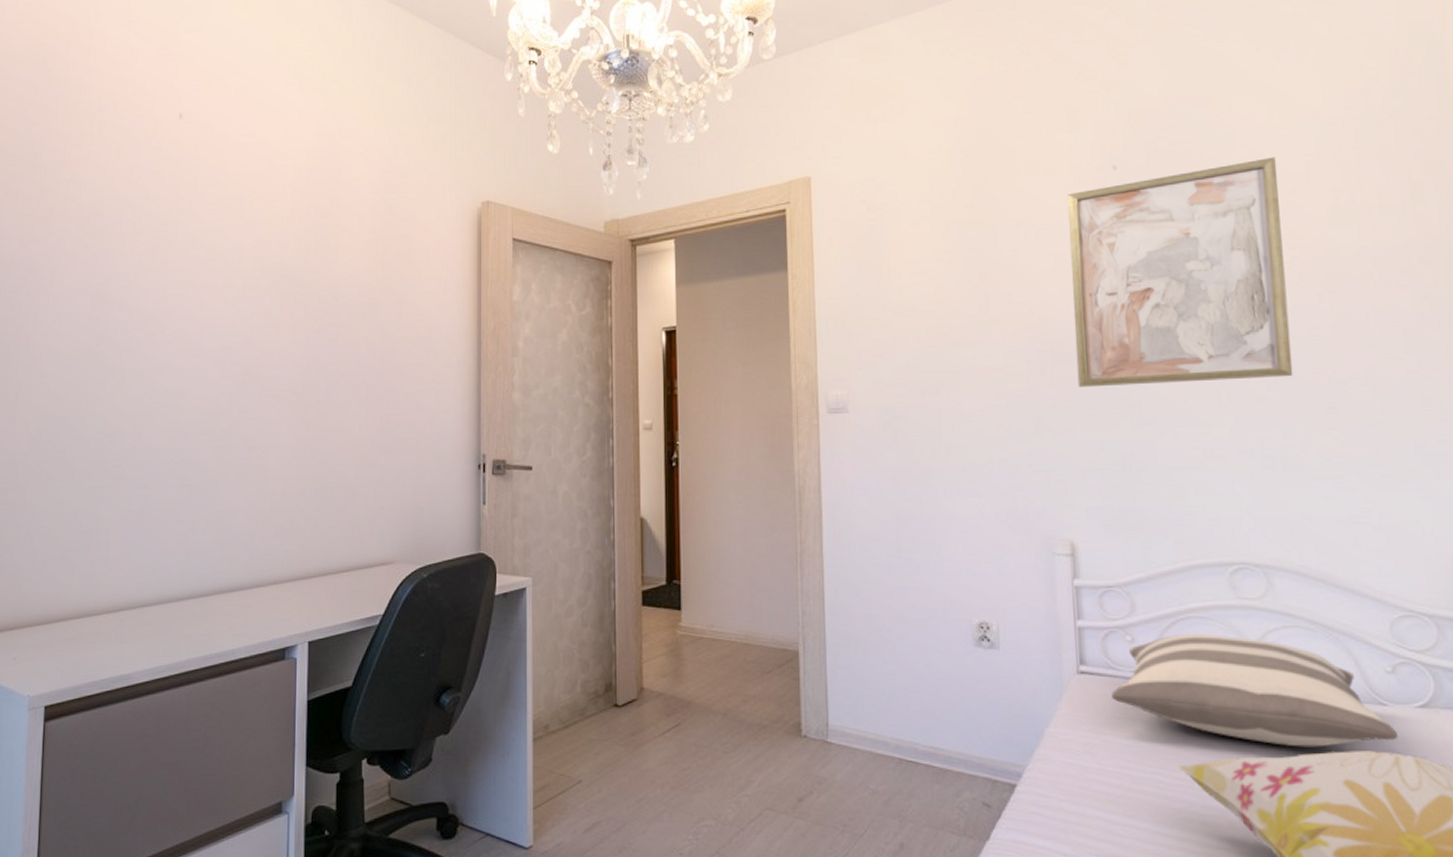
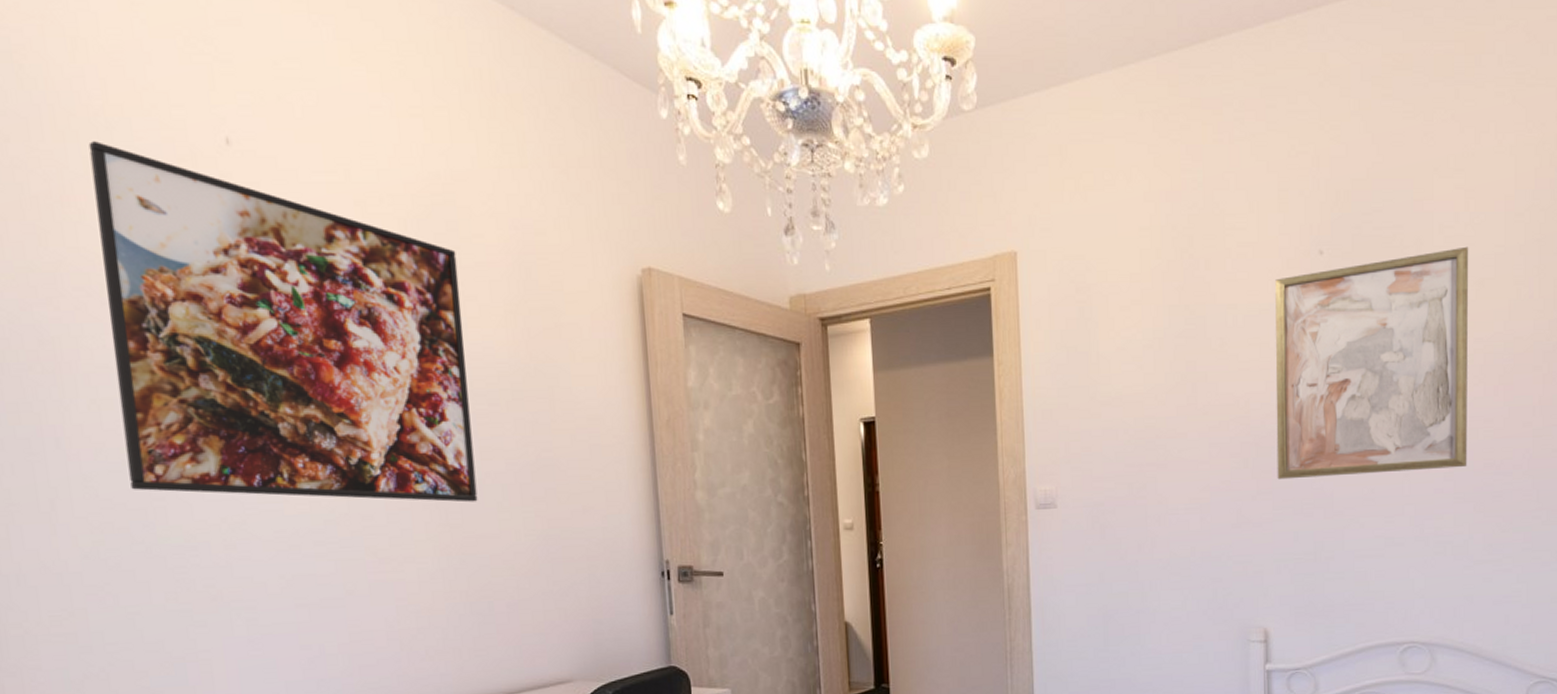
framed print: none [73,121,336,400] -> present [88,141,478,503]

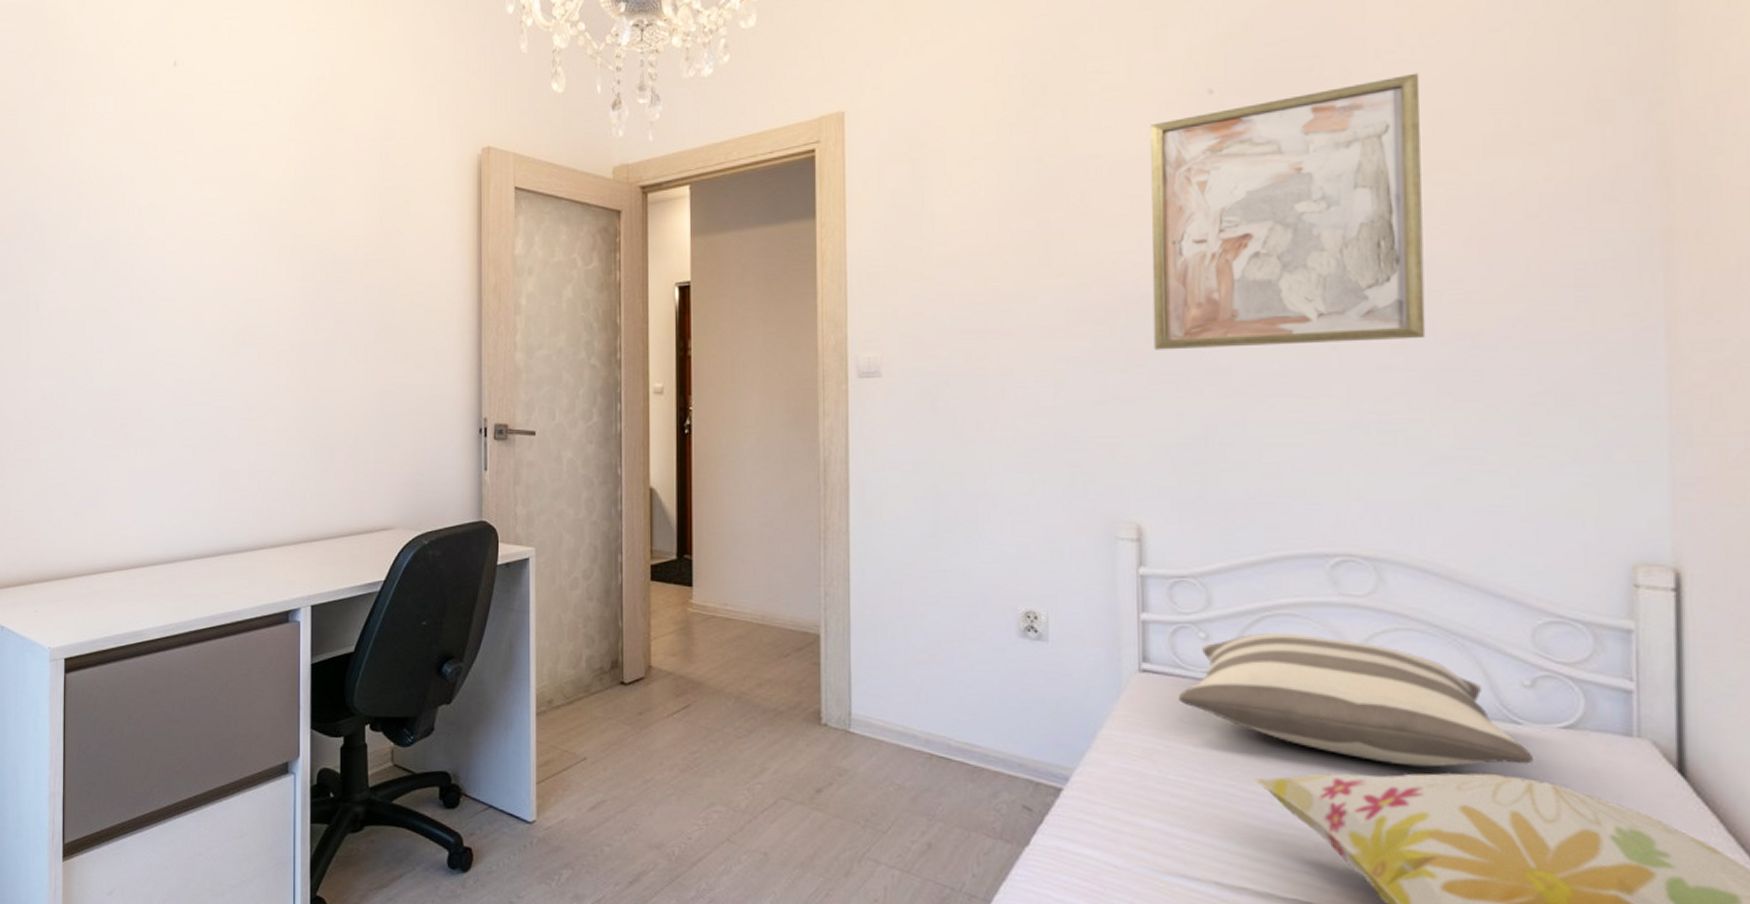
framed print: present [88,141,478,503] -> none [80,71,332,359]

